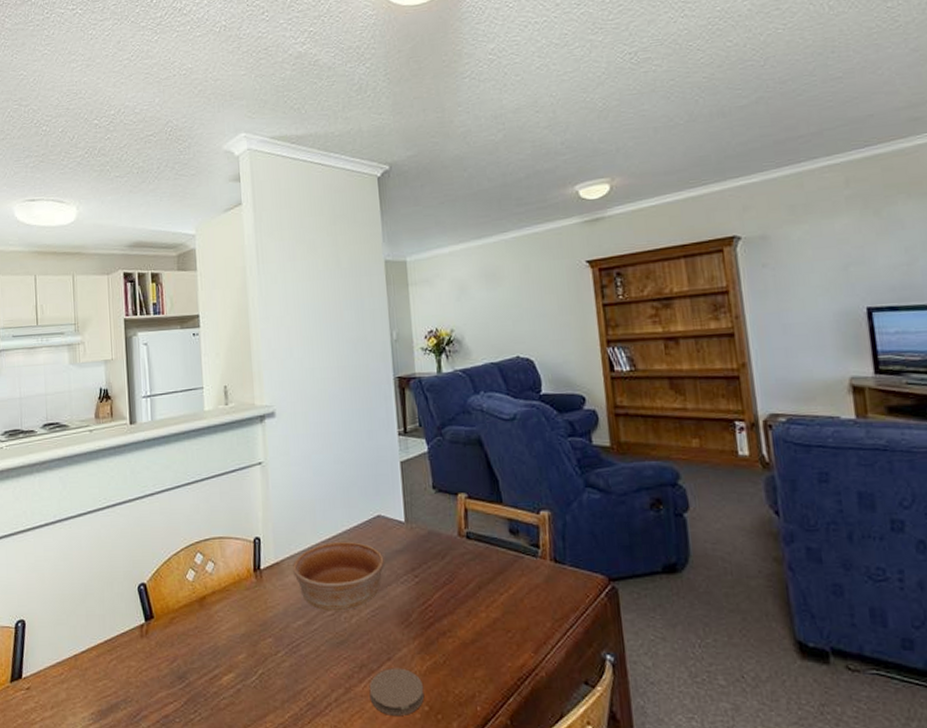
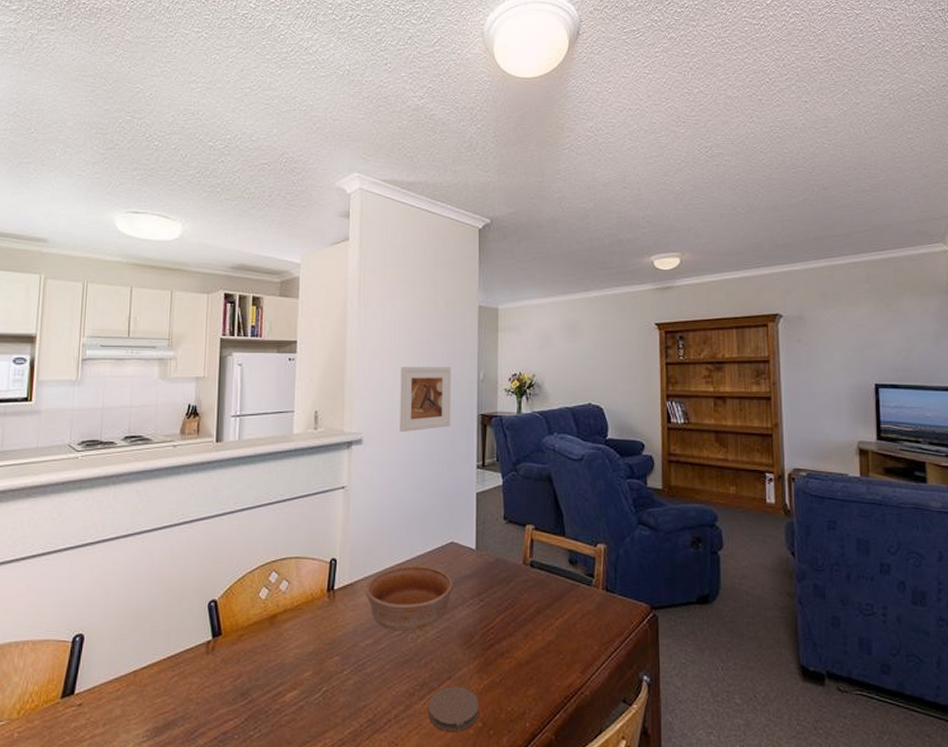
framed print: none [308,329,366,401] -> present [400,366,451,432]

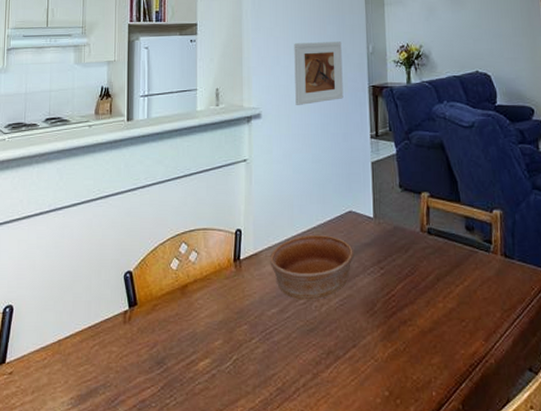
coaster: present [428,686,479,733] -> none [335,354,385,402]

